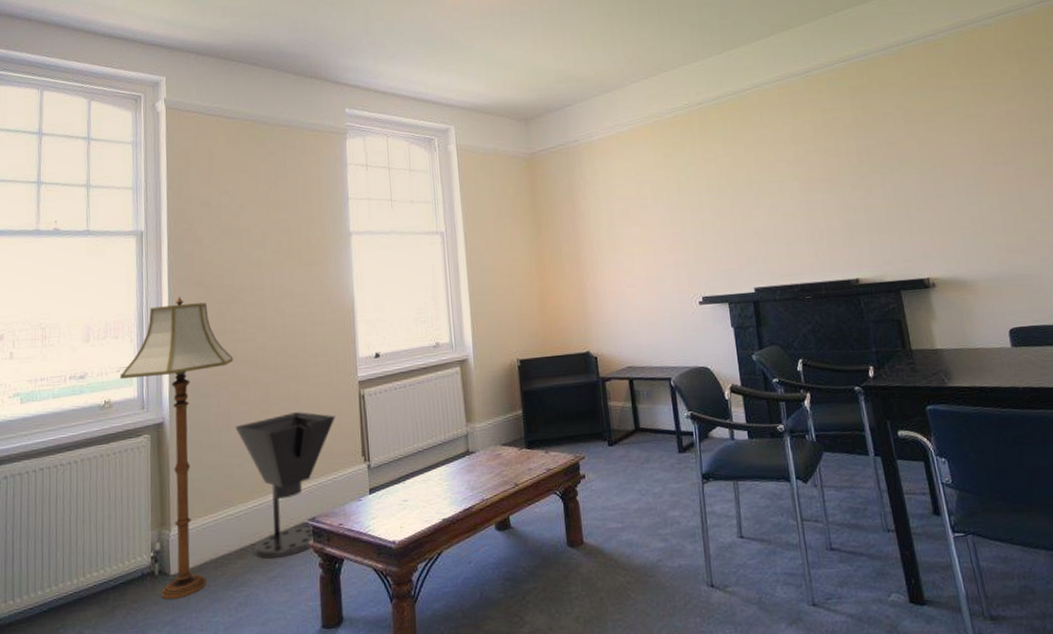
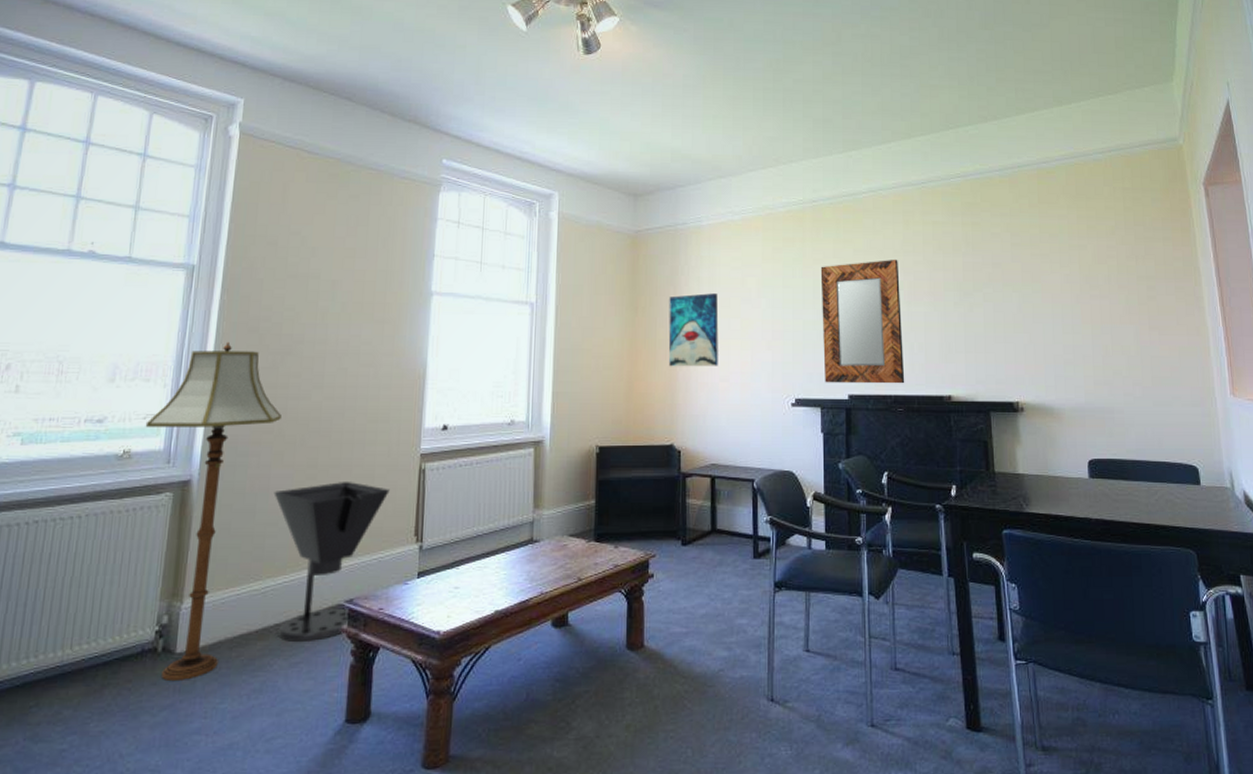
wall art: none [569,204,624,279] -> present [668,293,719,367]
home mirror: none [713,150,810,279] -> present [820,259,905,384]

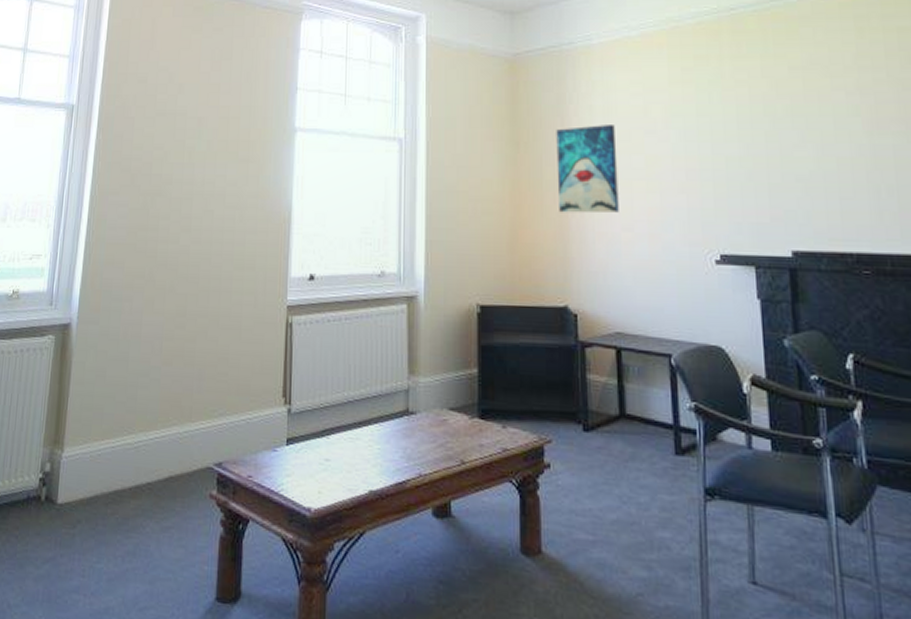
floor lamp: present [145,341,281,680] -> none [31,181,152,533]
umbrella stand: present [273,480,390,642] -> none [145,331,257,505]
home mirror: present [820,259,905,384] -> none [745,76,871,239]

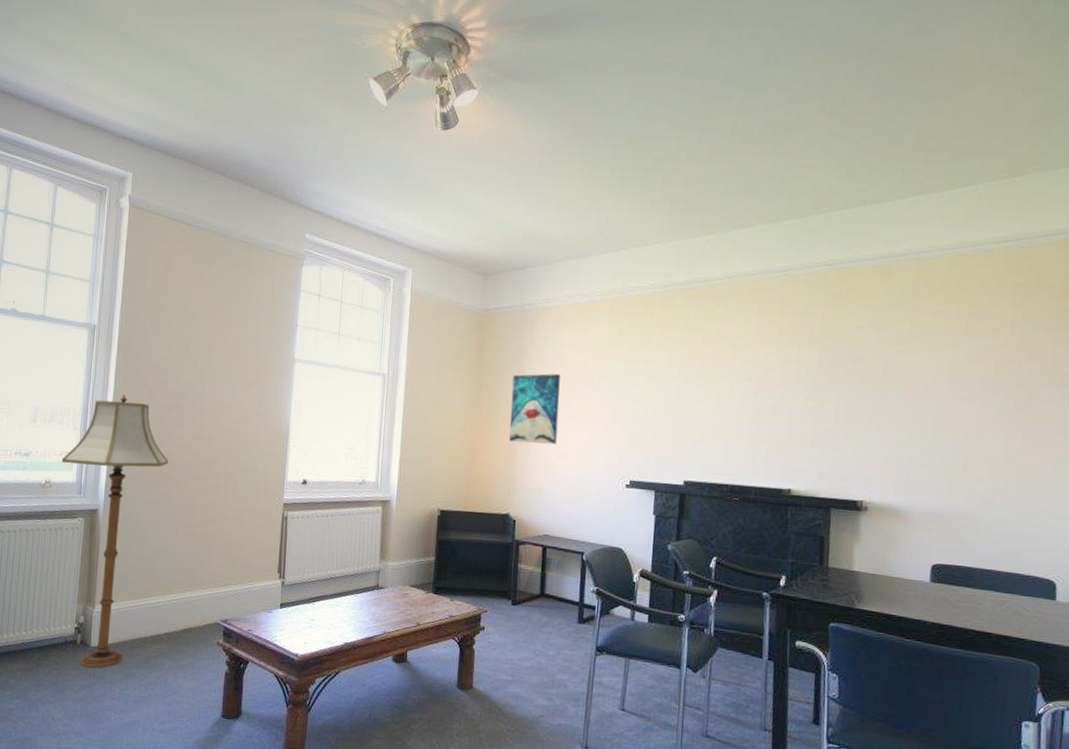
floor lamp: none [31,181,152,533] -> present [61,393,168,668]

